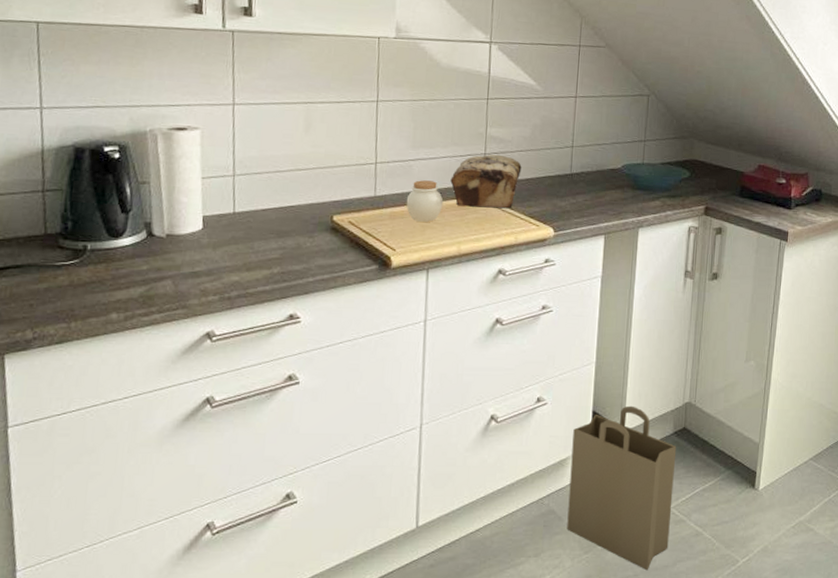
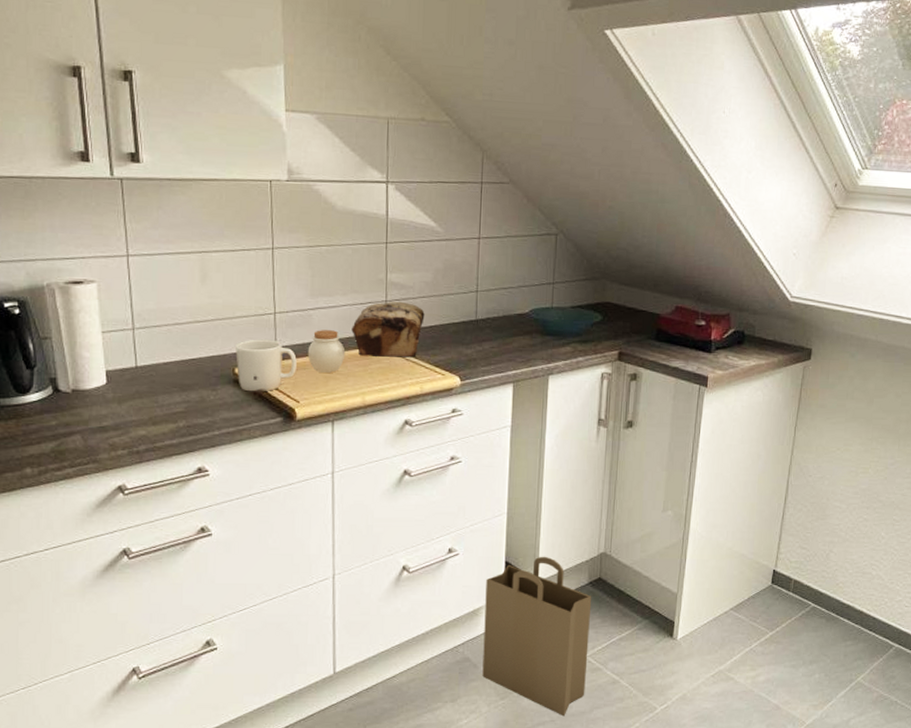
mug: none [334,188,395,240] -> present [236,339,297,392]

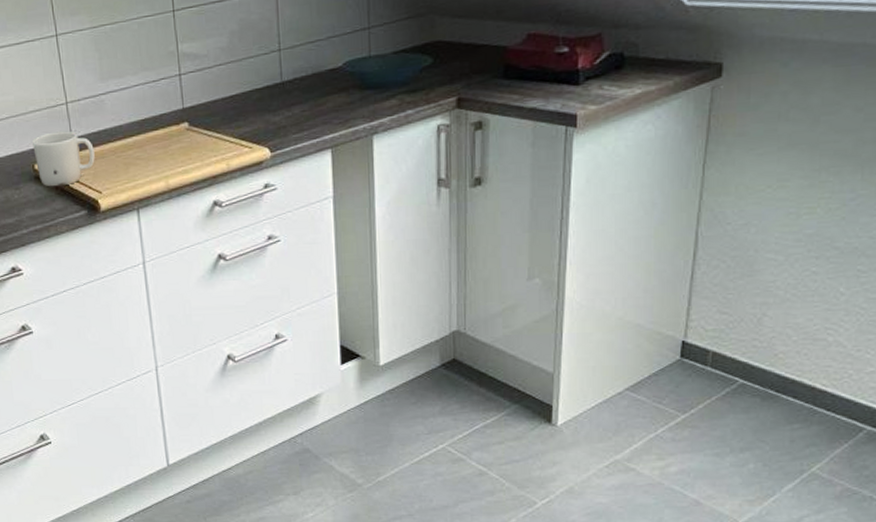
jar: present [307,330,346,374] -> none [104,113,144,161]
bread loaf: present [351,301,425,358] -> none [146,72,224,137]
shopping bag: present [482,556,592,717] -> none [320,337,447,511]

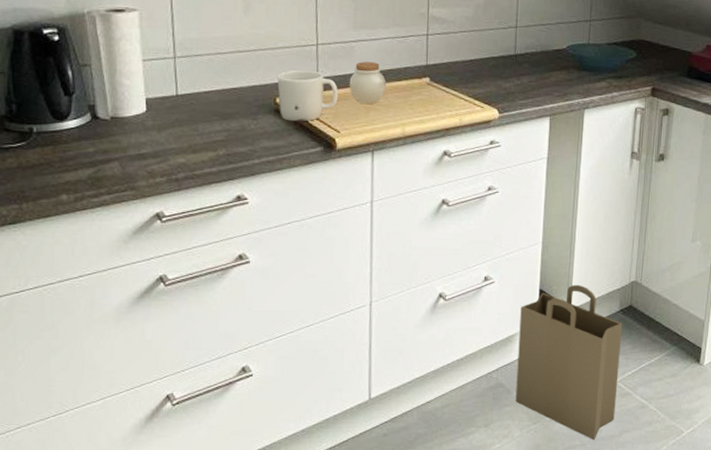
jar: none [104,113,144,161] -> present [349,62,387,105]
shopping bag: none [320,337,447,511] -> present [515,284,623,440]

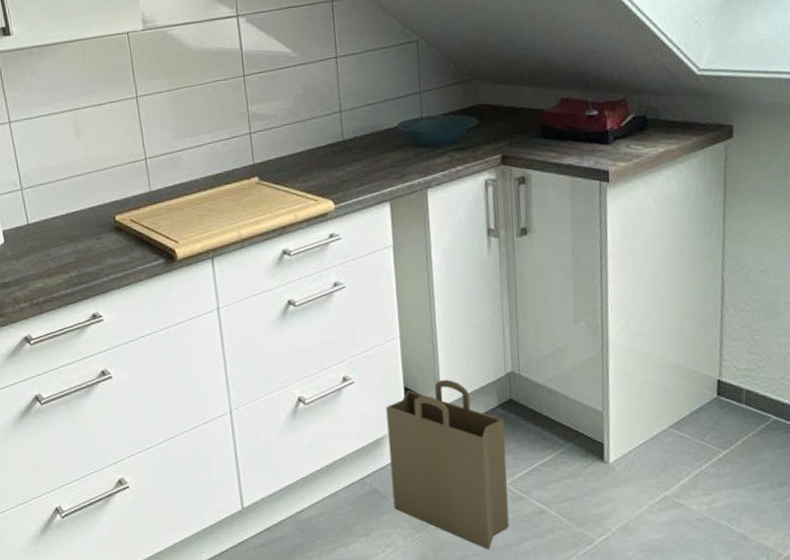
mug: present [277,69,338,122] -> none [114,184,172,237]
jar: present [349,62,387,105] -> none [180,168,217,212]

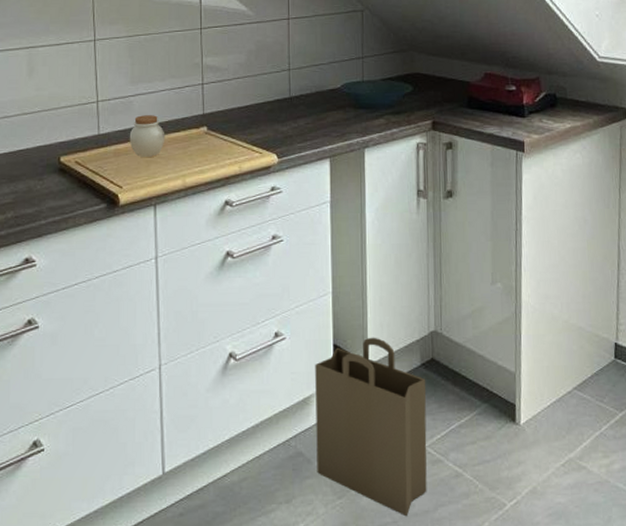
jar: none [180,168,217,212] -> present [129,115,165,158]

